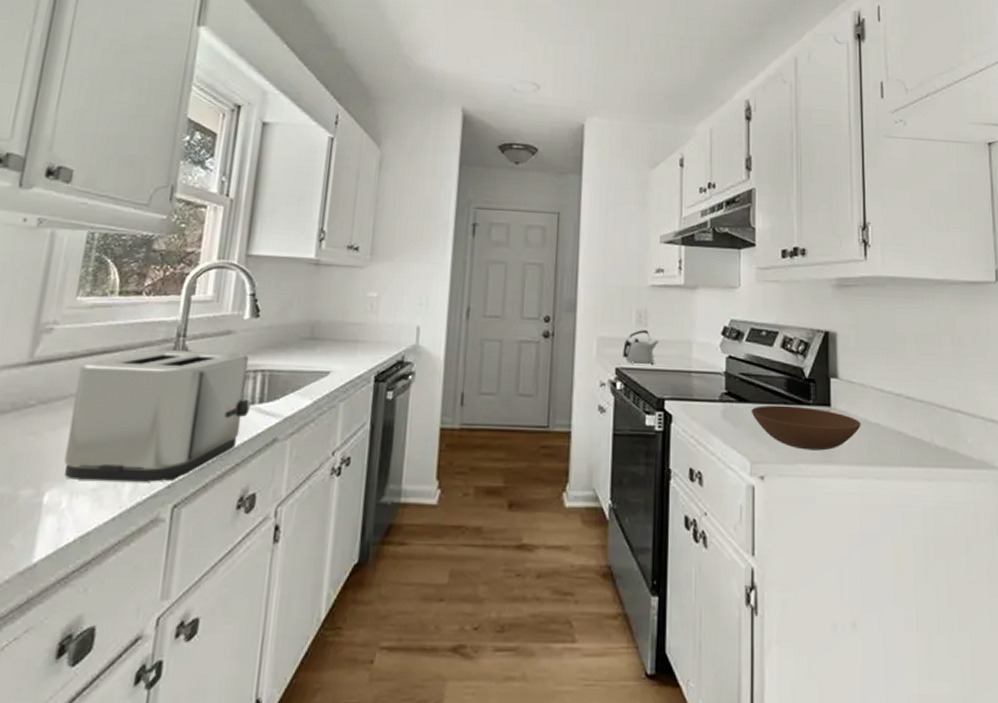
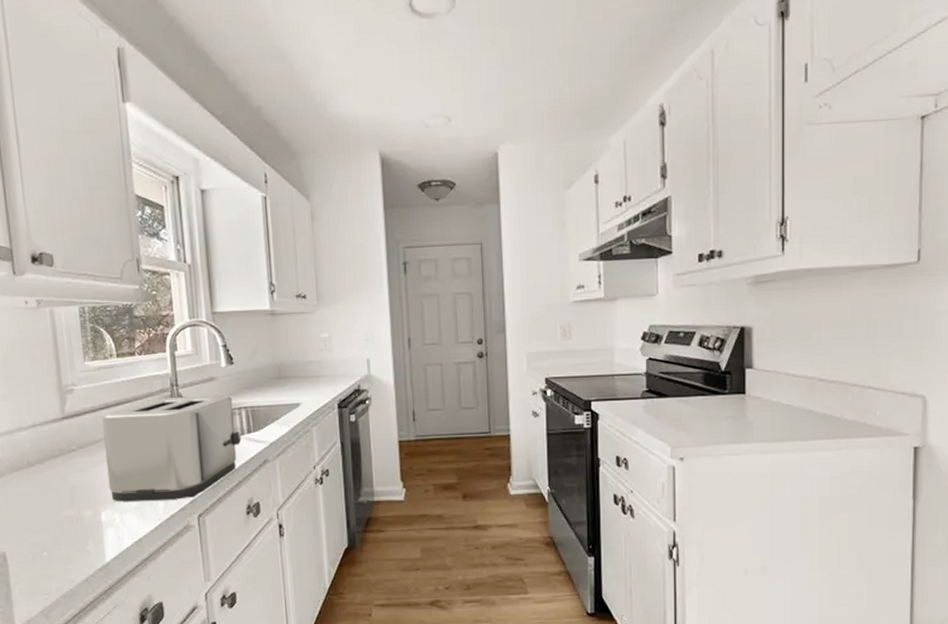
kettle: present [623,330,658,364] -> none [551,342,583,373]
bowl: present [751,405,861,451] -> none [670,396,774,433]

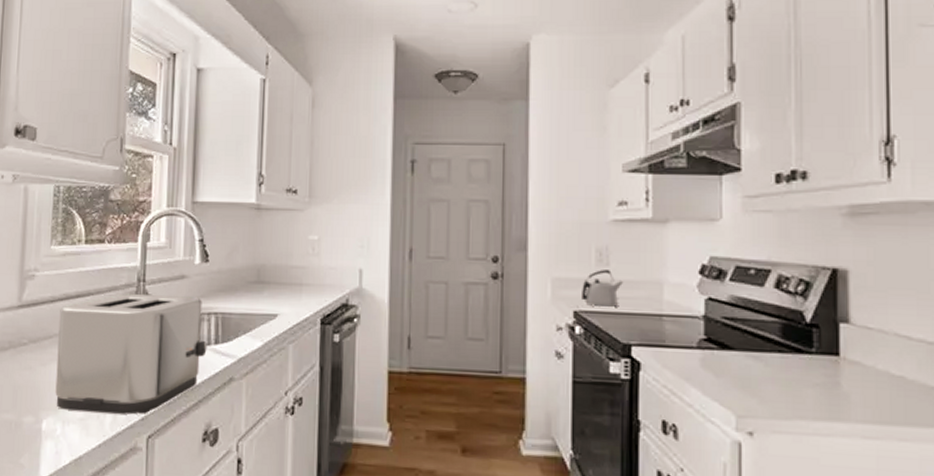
kettle: none [551,342,583,373] -> present [582,270,623,307]

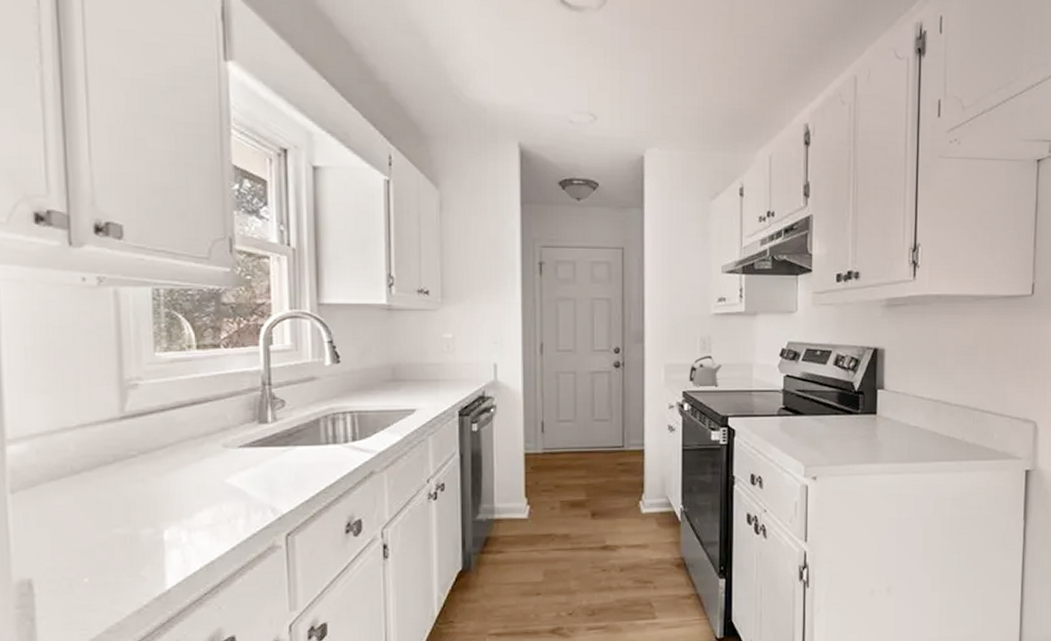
toaster: present [55,293,207,415] -> none [173,397,344,518]

